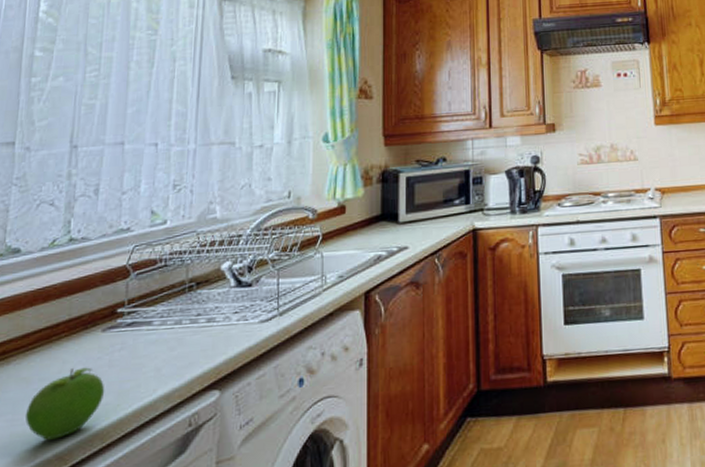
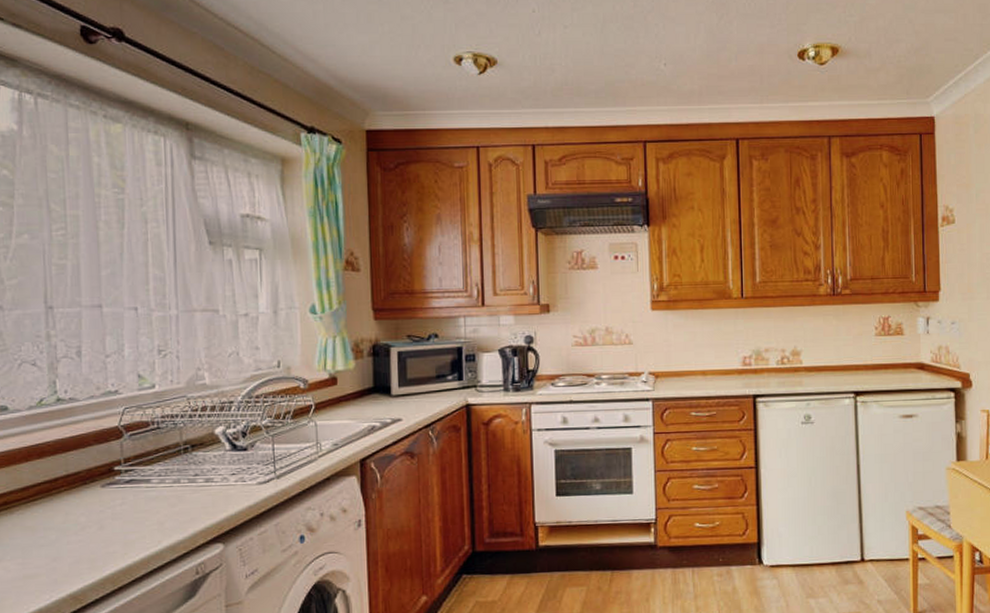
fruit: present [25,367,105,440] -> none [35,519,111,582]

